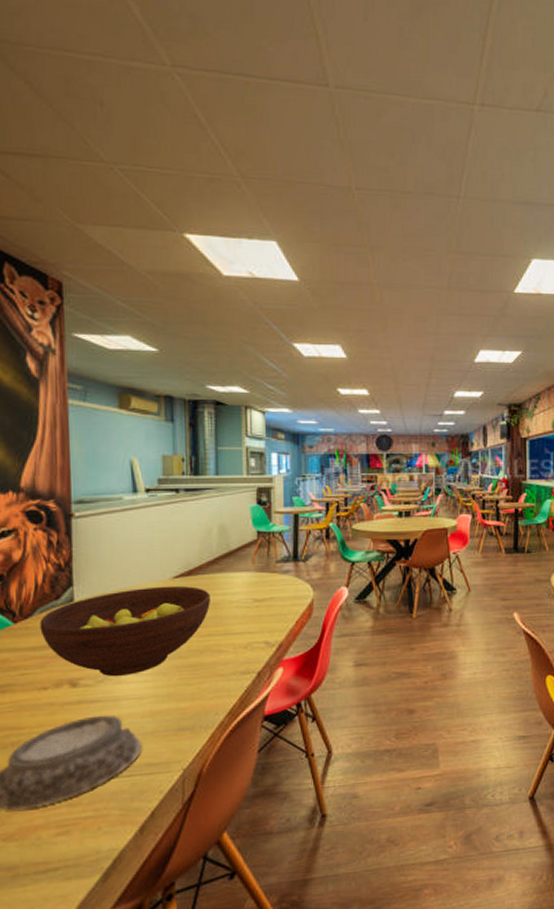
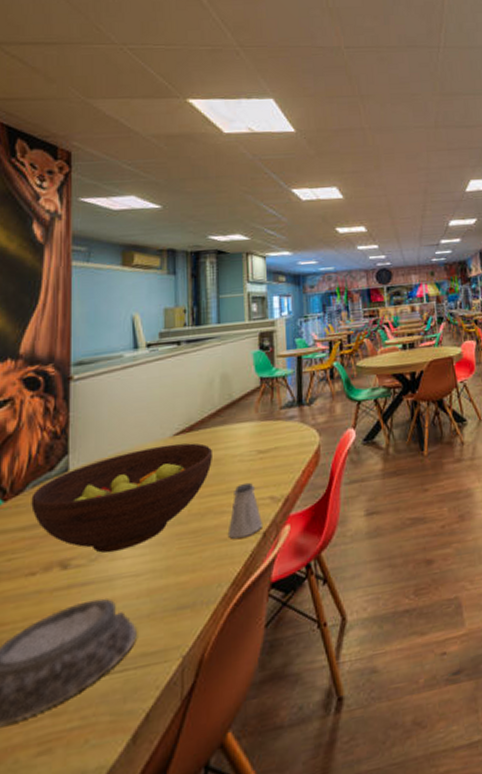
saltshaker: none [224,627,257,675] -> present [227,482,262,539]

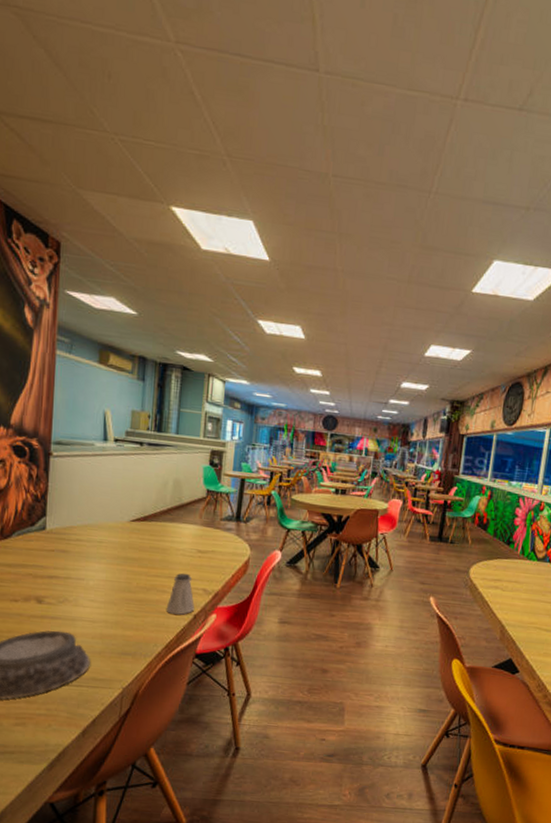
fruit bowl: present [31,443,212,553] -> none [16,526,160,601]

